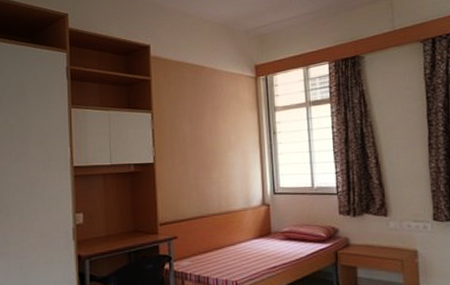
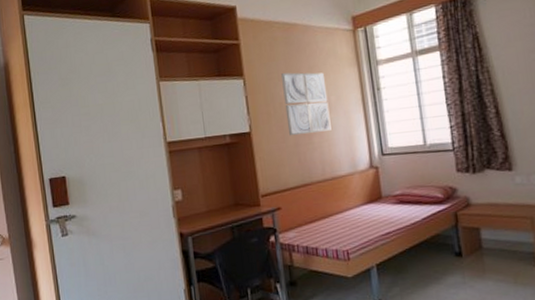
wall art: none [187,111,230,170] -> present [281,72,332,136]

